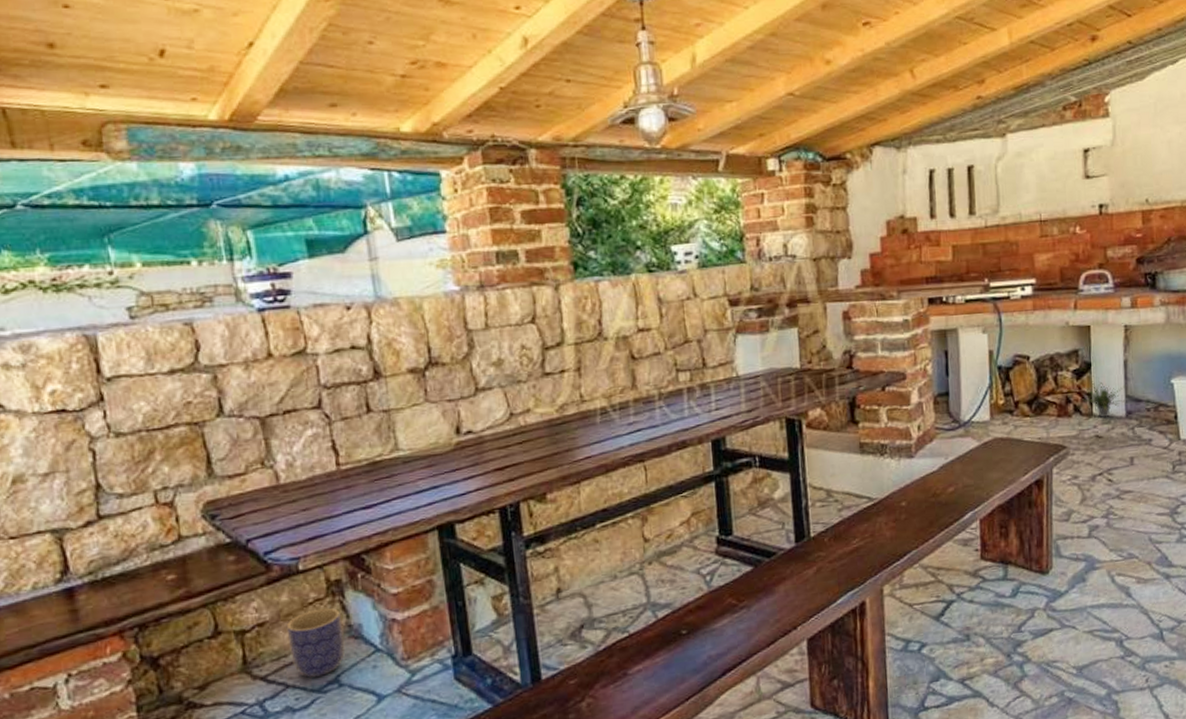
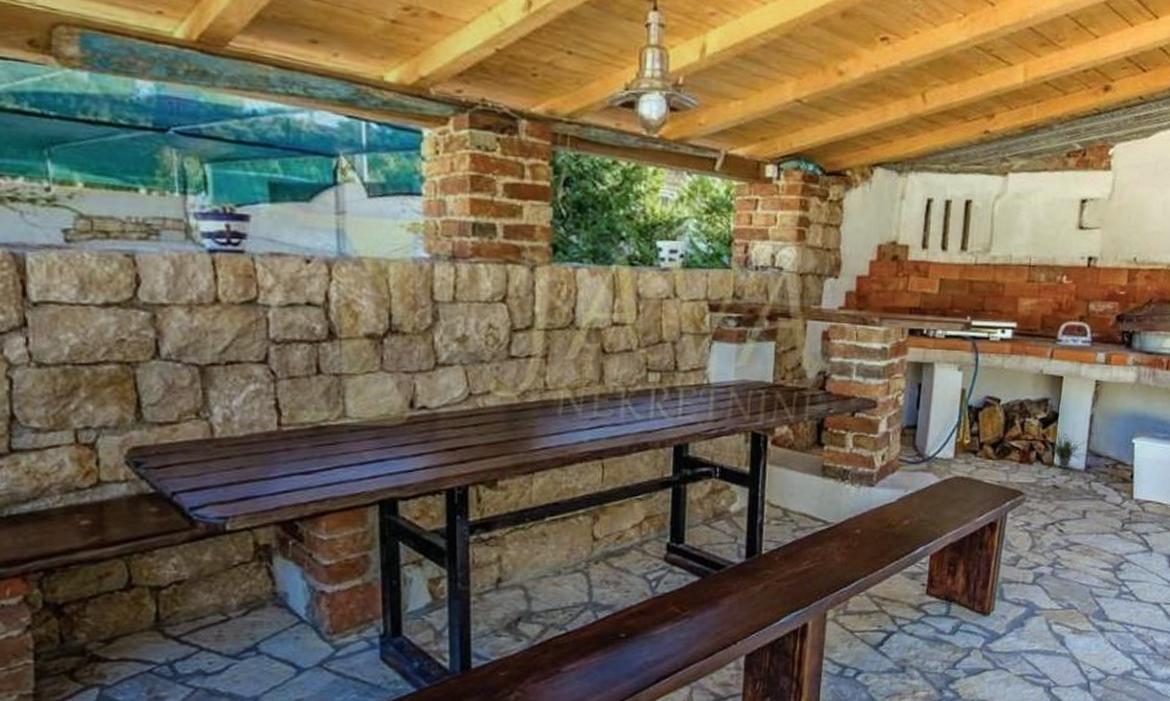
planter: present [286,607,346,678] -> none [206,572,268,642]

